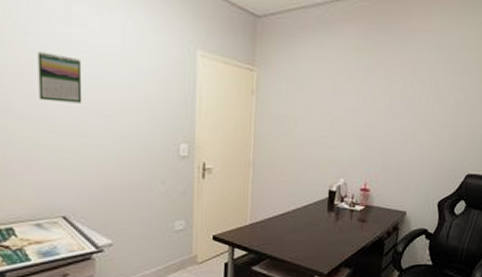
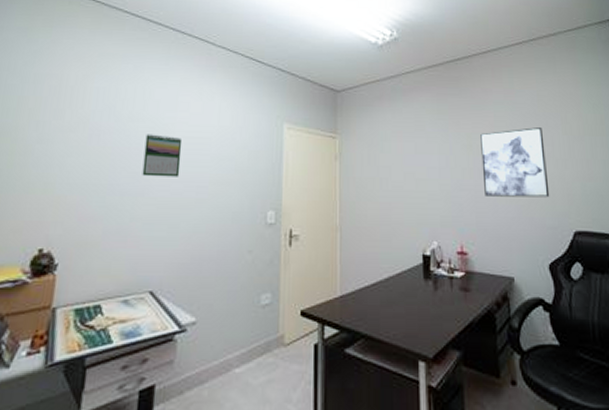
wall art: none [394,73,461,143] -> present [480,127,550,198]

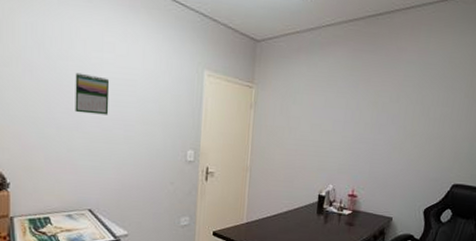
wall art: present [480,127,550,198] -> none [381,89,447,154]

